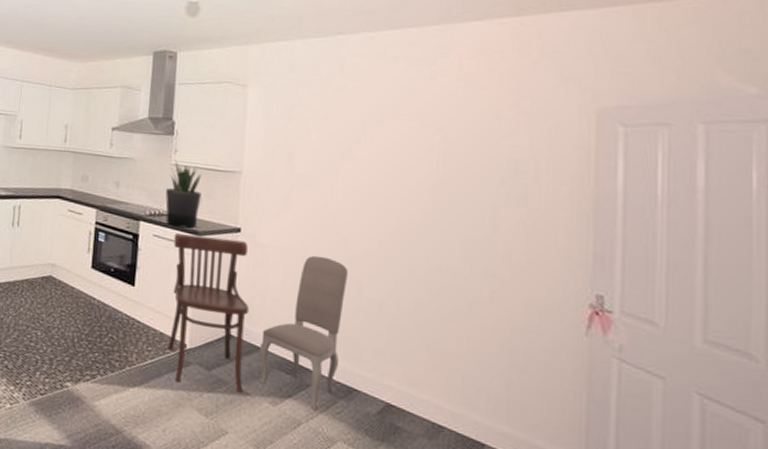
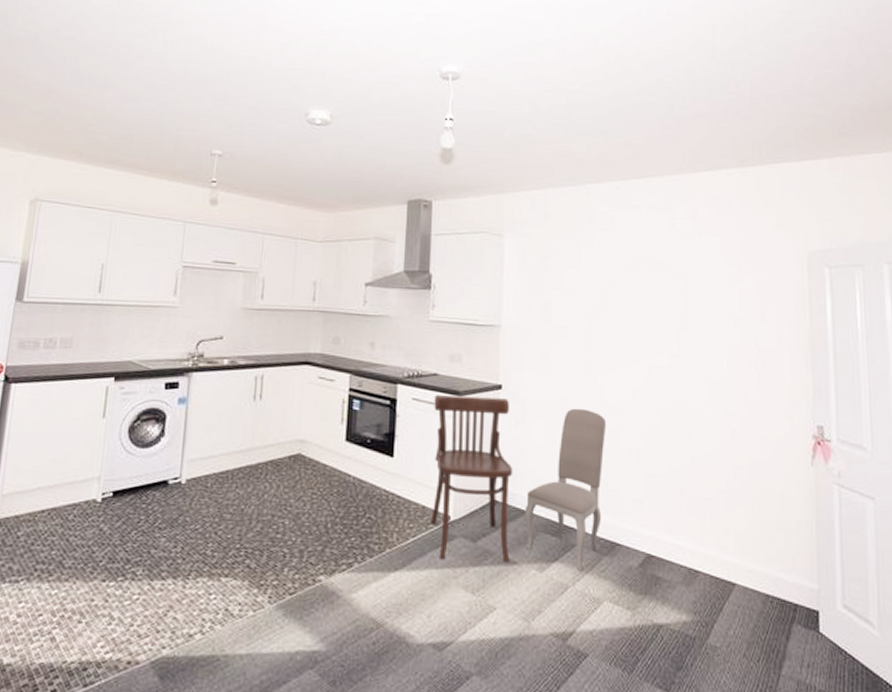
planter: present [165,160,203,228] -> none [423,316,462,388]

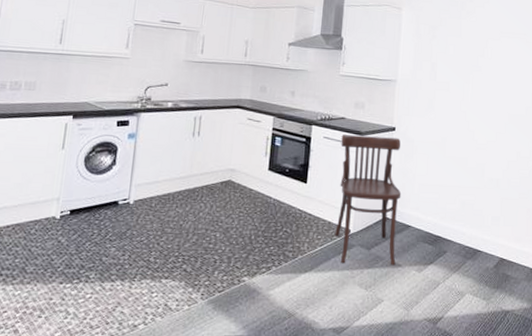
dining chair: present [524,408,605,571] -> none [408,146,474,271]

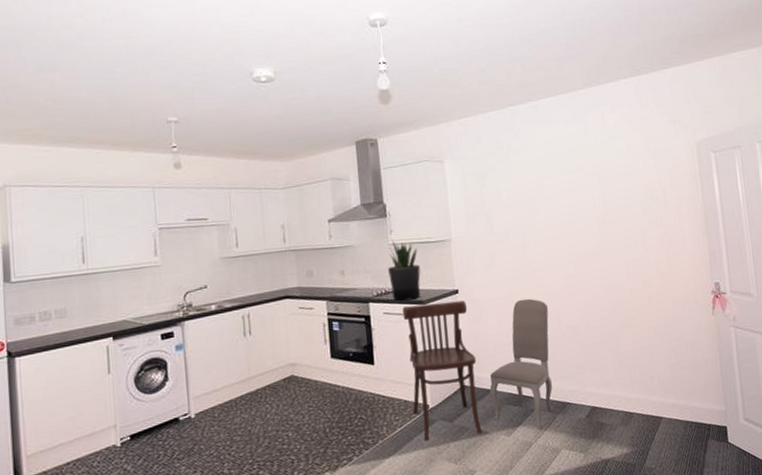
planter: none [334,72,366,130] -> present [387,240,421,301]
dining chair: none [408,146,474,271] -> present [489,298,552,430]

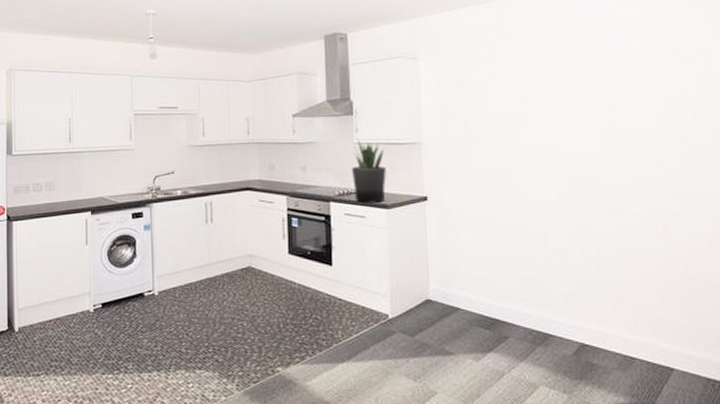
dining chair: present [402,300,482,441] -> none [365,209,447,354]
dining chair: present [489,298,552,430] -> none [457,213,532,360]

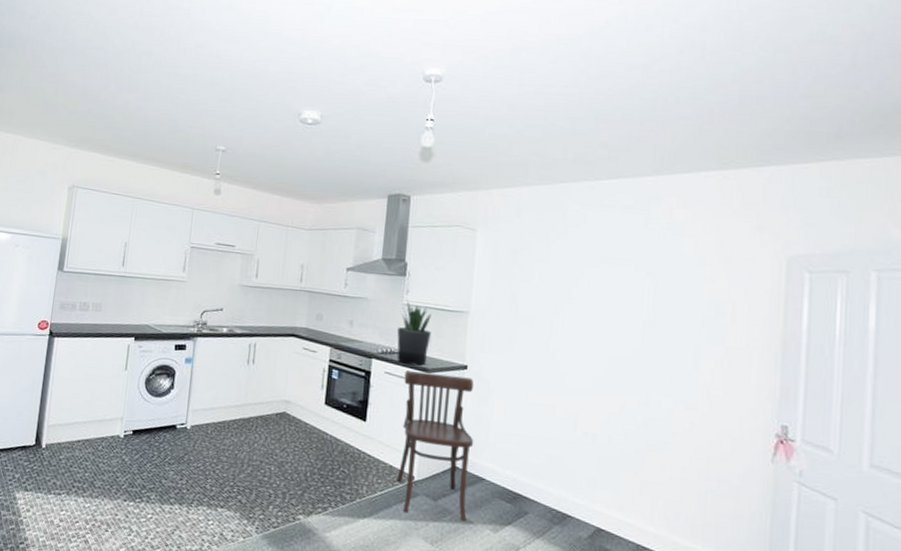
dining chair: none [365,209,447,354] -> present [397,370,474,522]

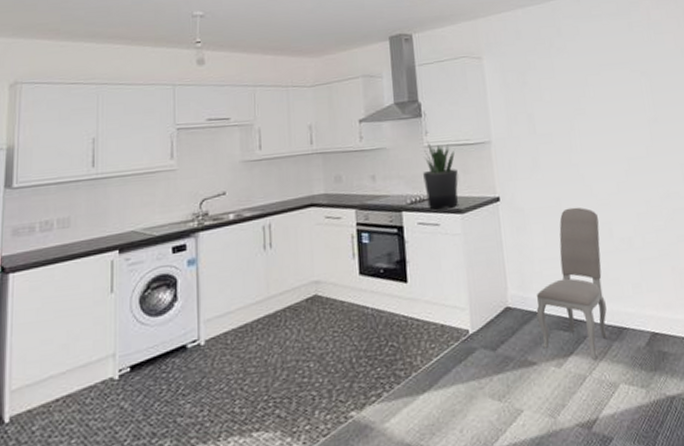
dining chair: present [397,370,474,522] -> none [438,209,529,374]
dining chair: none [482,391,565,536] -> present [536,207,607,360]

